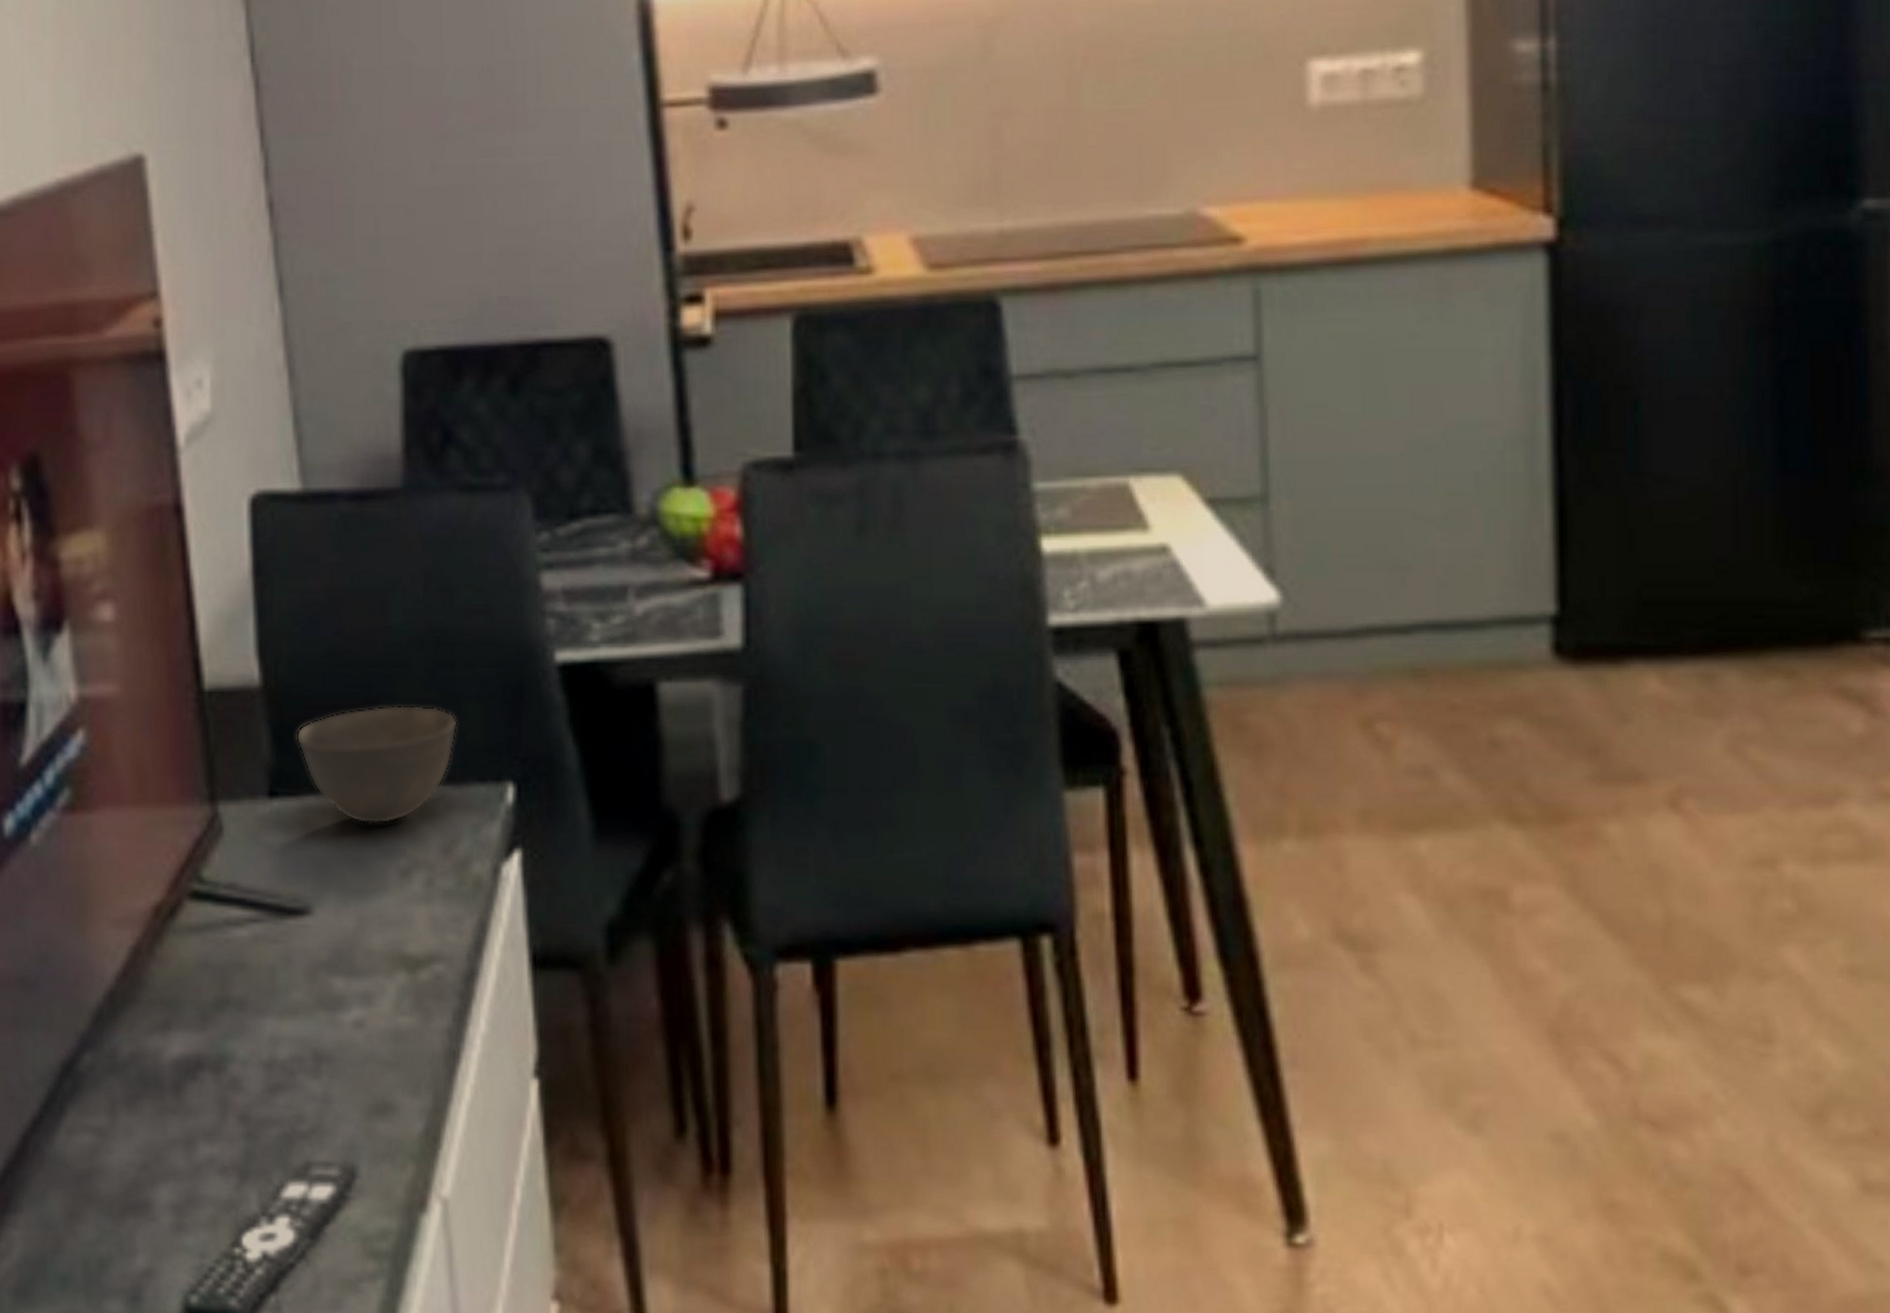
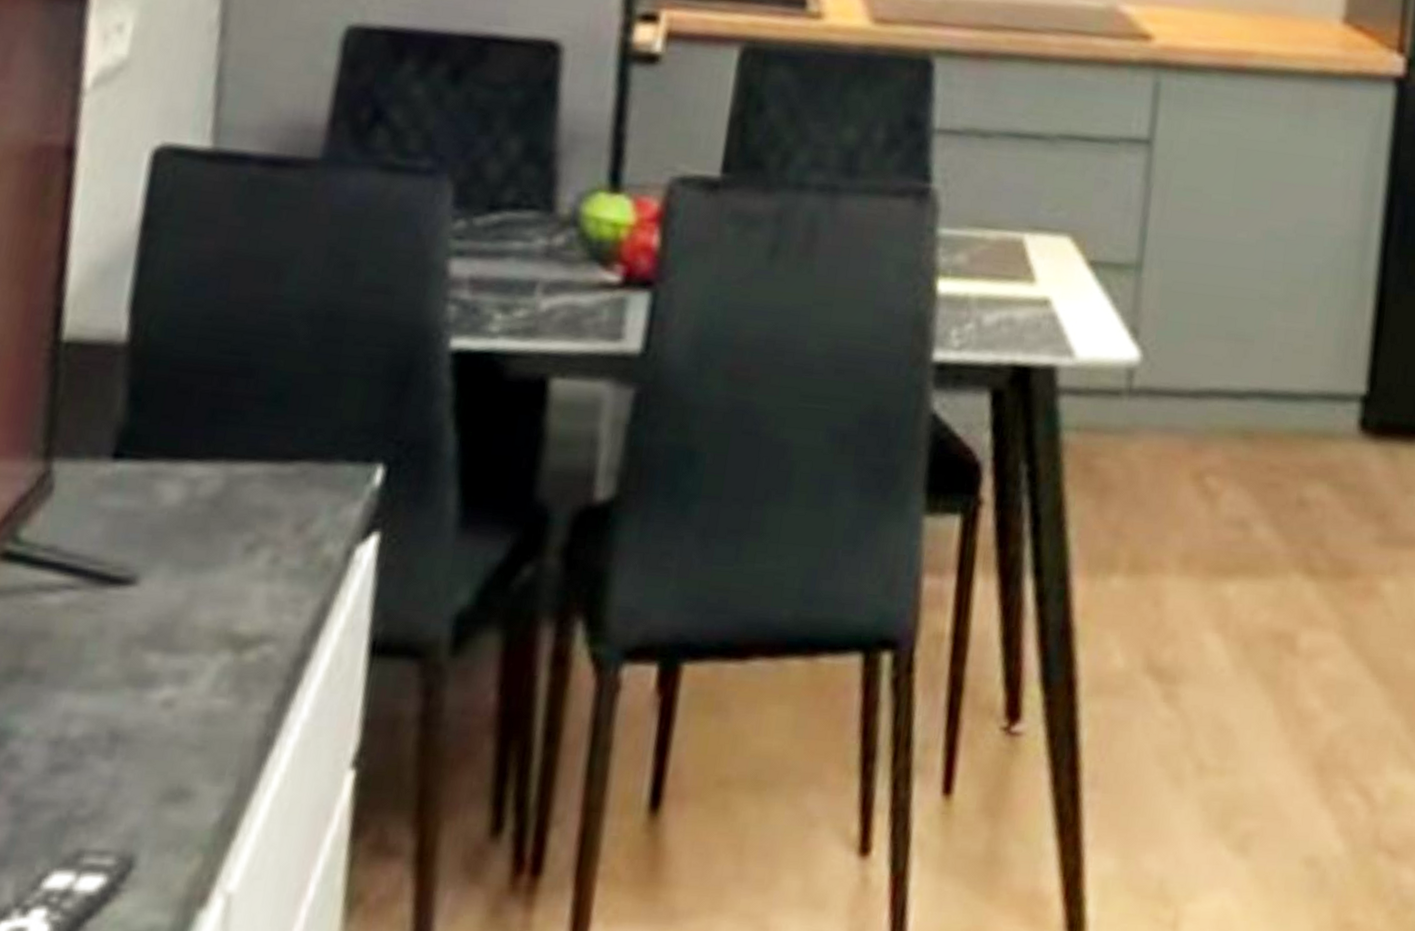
bowl: present [296,705,457,825] -> none [155,375,335,497]

